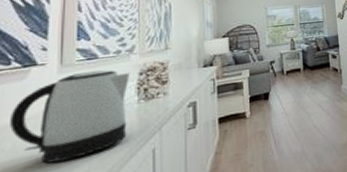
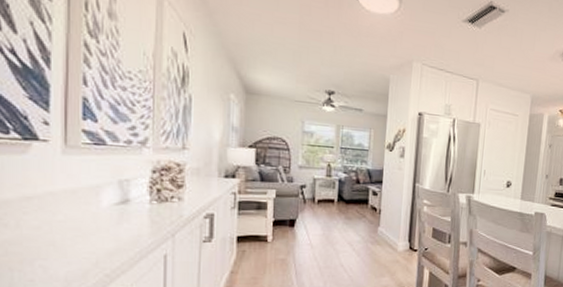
kettle: present [10,70,130,164] -> none [12,157,142,250]

